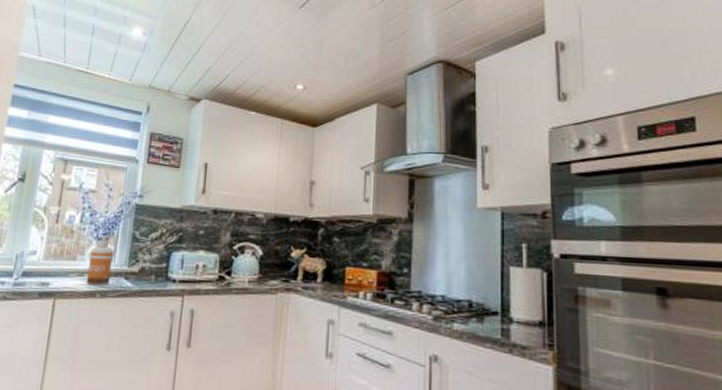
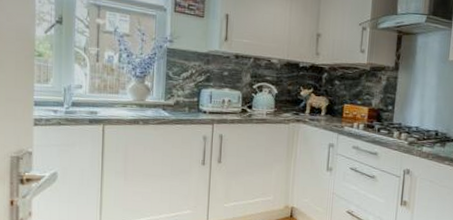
soap dispenser: present [87,235,114,286] -> none [130,73,151,115]

